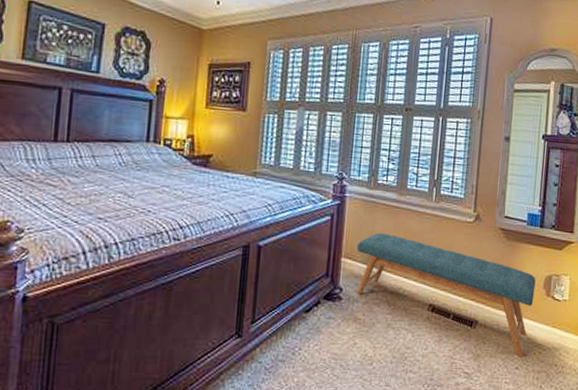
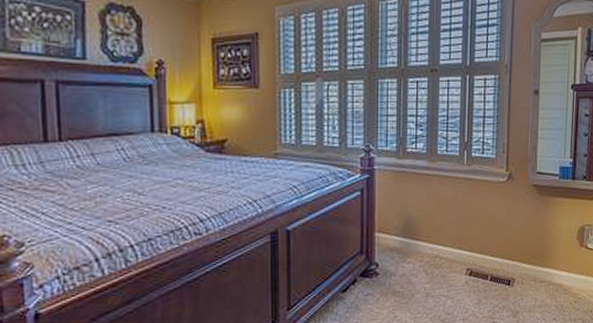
bench: present [356,232,536,358] -> none [390,202,570,309]

